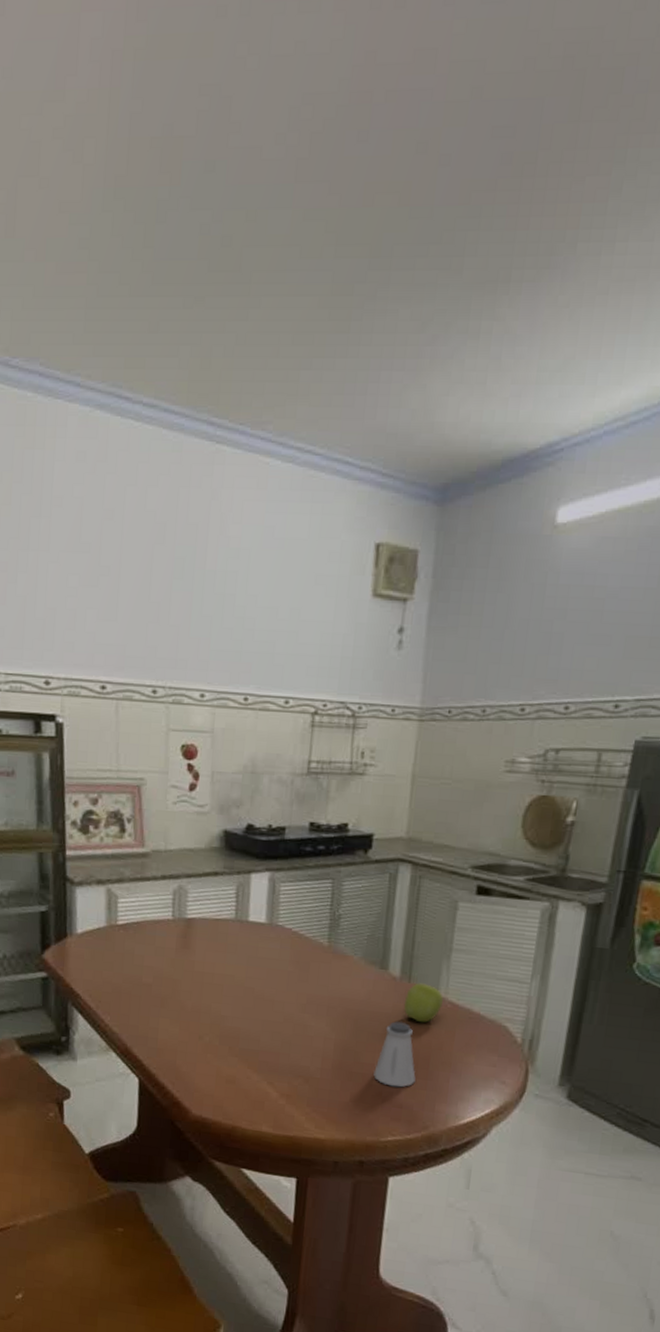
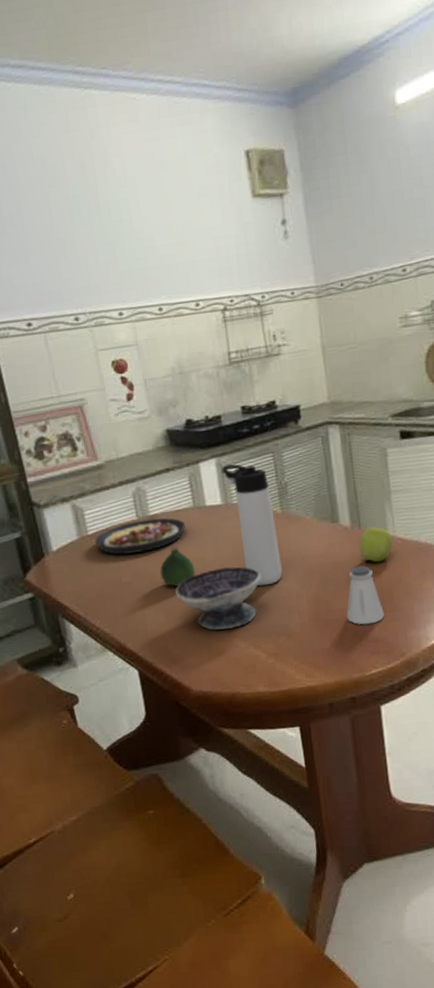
plate: none [123,921,223,956] -> present [95,518,186,555]
fruit: none [184,956,223,1000] -> present [160,546,196,586]
bowl: none [196,990,291,1058] -> present [175,567,261,630]
thermos bottle: none [273,882,321,1021] -> present [221,464,283,586]

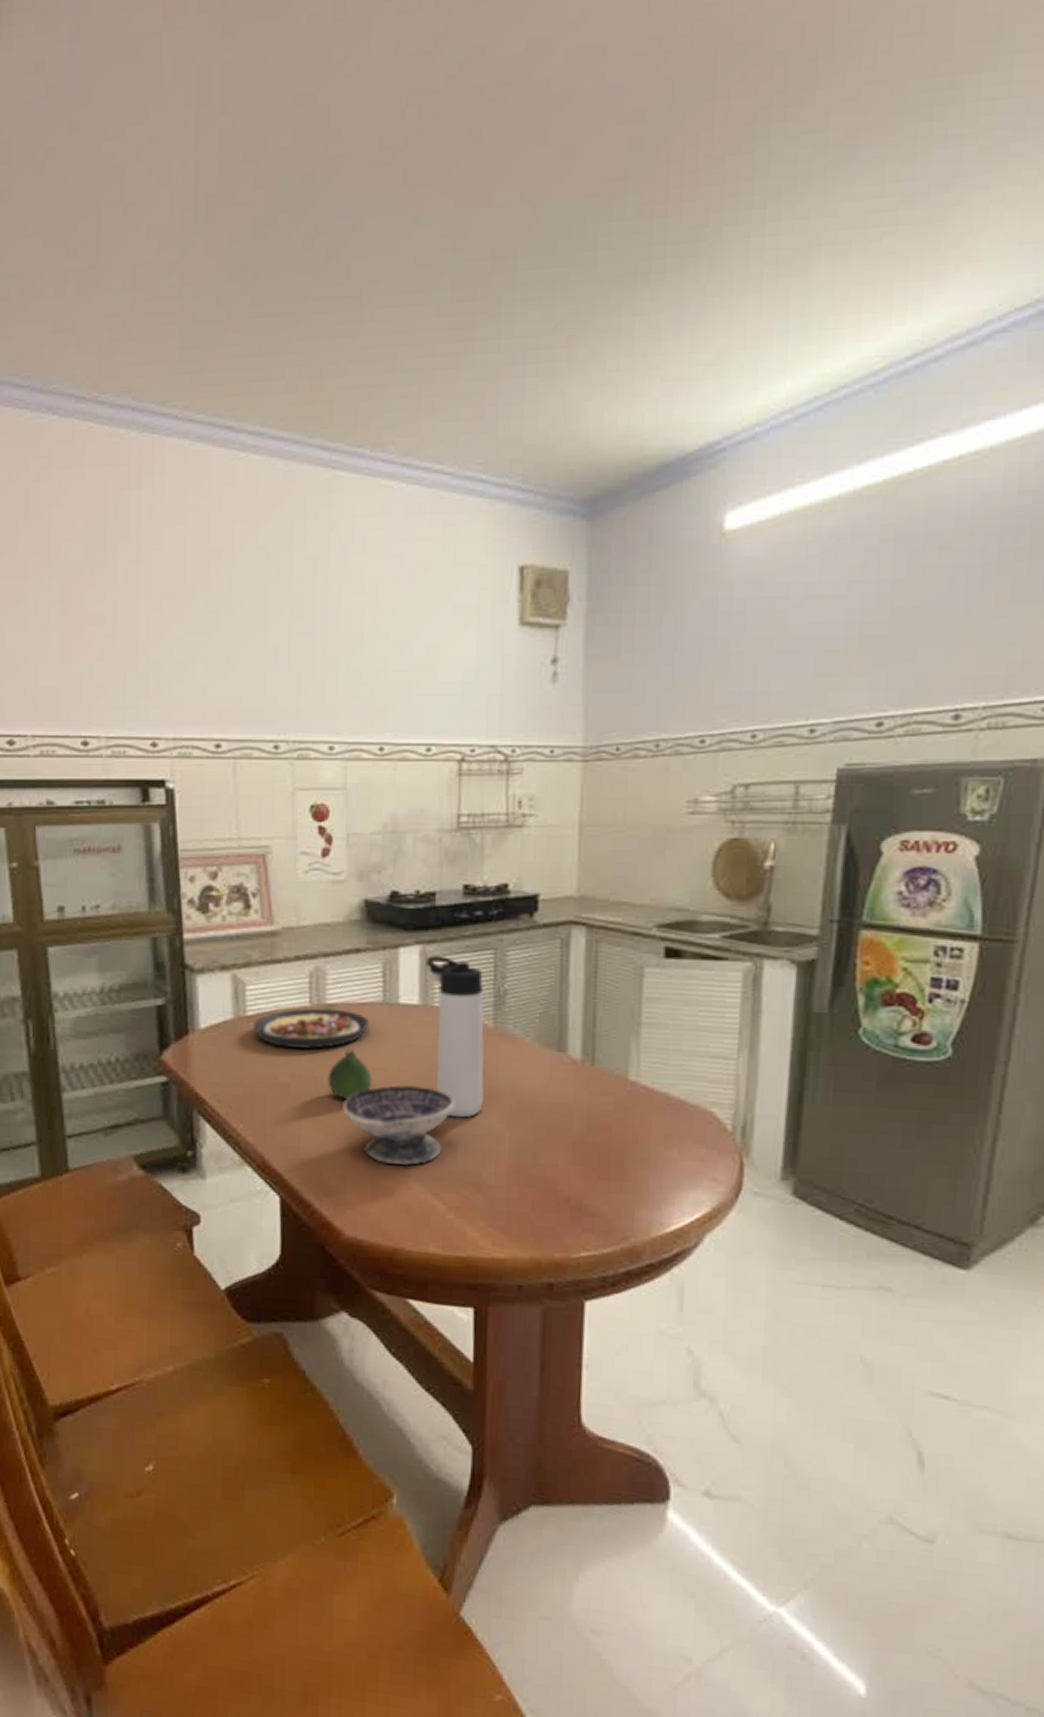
saltshaker: present [346,565,385,625] -> none [558,1112,609,1192]
apple: present [359,527,393,563] -> none [589,1065,634,1113]

